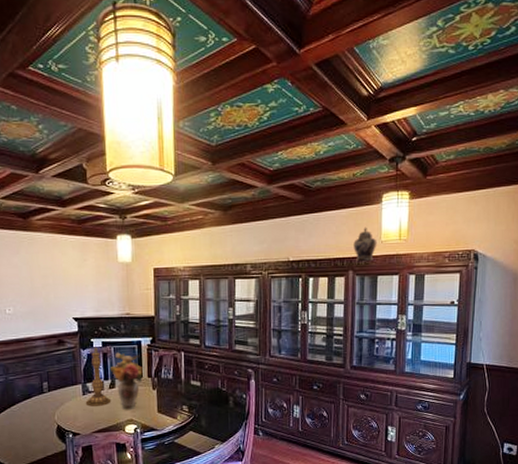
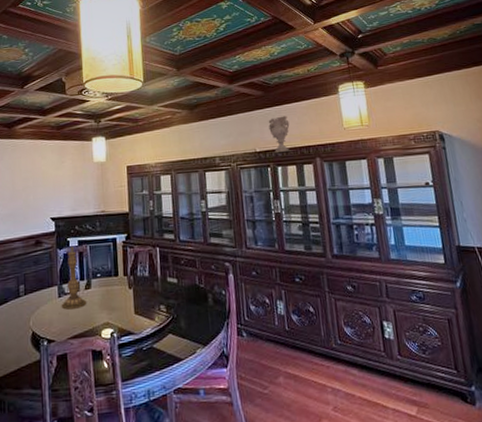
flower arrangement: present [109,352,143,411] -> none [85,251,119,313]
decorative urn: none [305,224,327,264] -> present [268,115,292,154]
ginger jar: present [353,227,377,262] -> none [317,116,341,149]

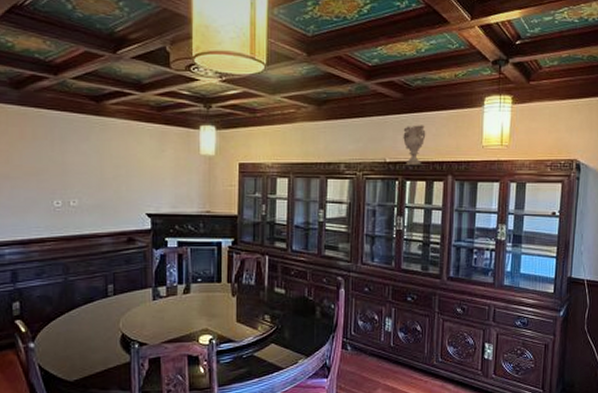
candlestick: present [61,246,87,311] -> none [155,247,185,315]

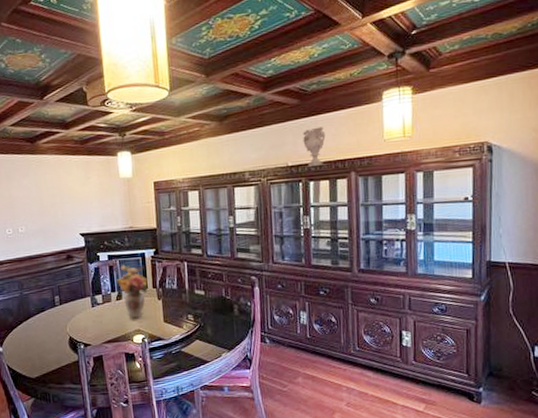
flower arrangement: none [185,254,222,319] -> present [116,265,148,322]

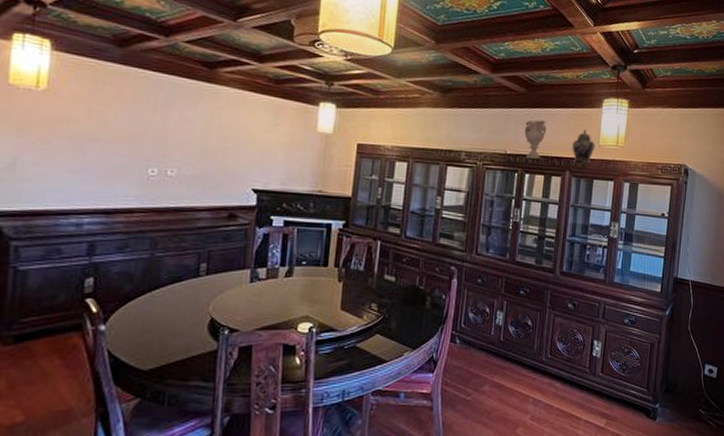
flower arrangement: present [116,265,148,322] -> none [288,235,329,305]
ginger jar: none [354,126,380,163] -> present [572,129,596,165]

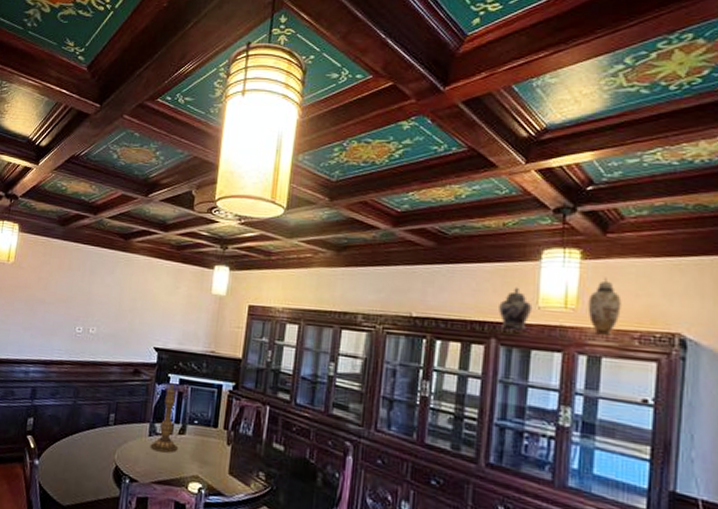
candlestick: none [251,226,286,299] -> present [149,383,179,454]
decorative urn: present [524,120,547,161] -> none [434,277,464,325]
ginger jar: none [631,122,652,168] -> present [587,277,622,337]

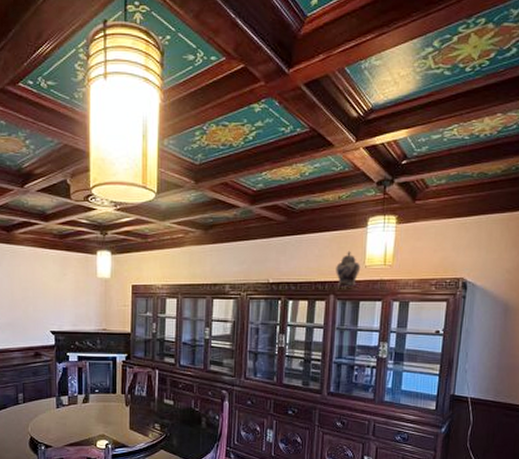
candlestick: present [149,383,179,454] -> none [59,361,84,421]
ginger jar: present [587,277,622,337] -> none [400,237,424,285]

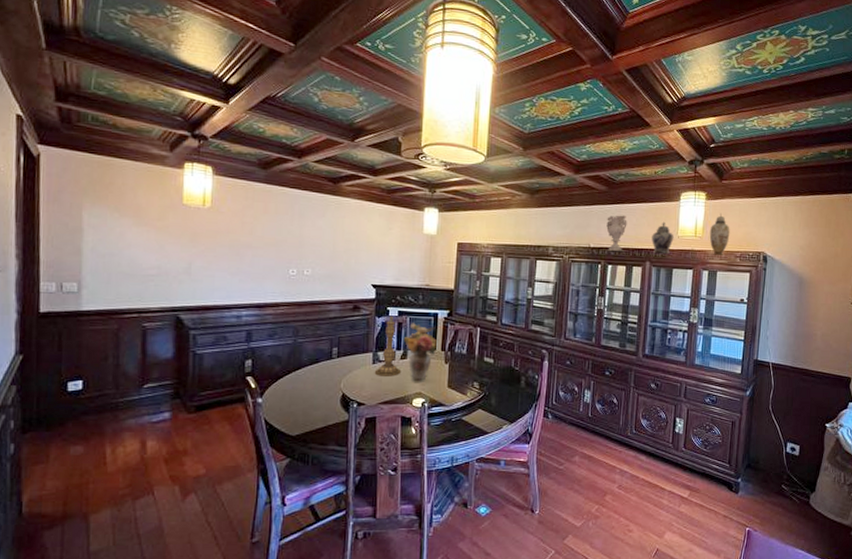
candlestick: none [59,361,84,421] -> present [374,315,402,378]
flower arrangement: none [84,367,116,426] -> present [403,323,437,384]
decorative urn: none [286,246,309,286] -> present [606,215,627,253]
ginger jar: none [400,237,424,285] -> present [709,213,730,256]

